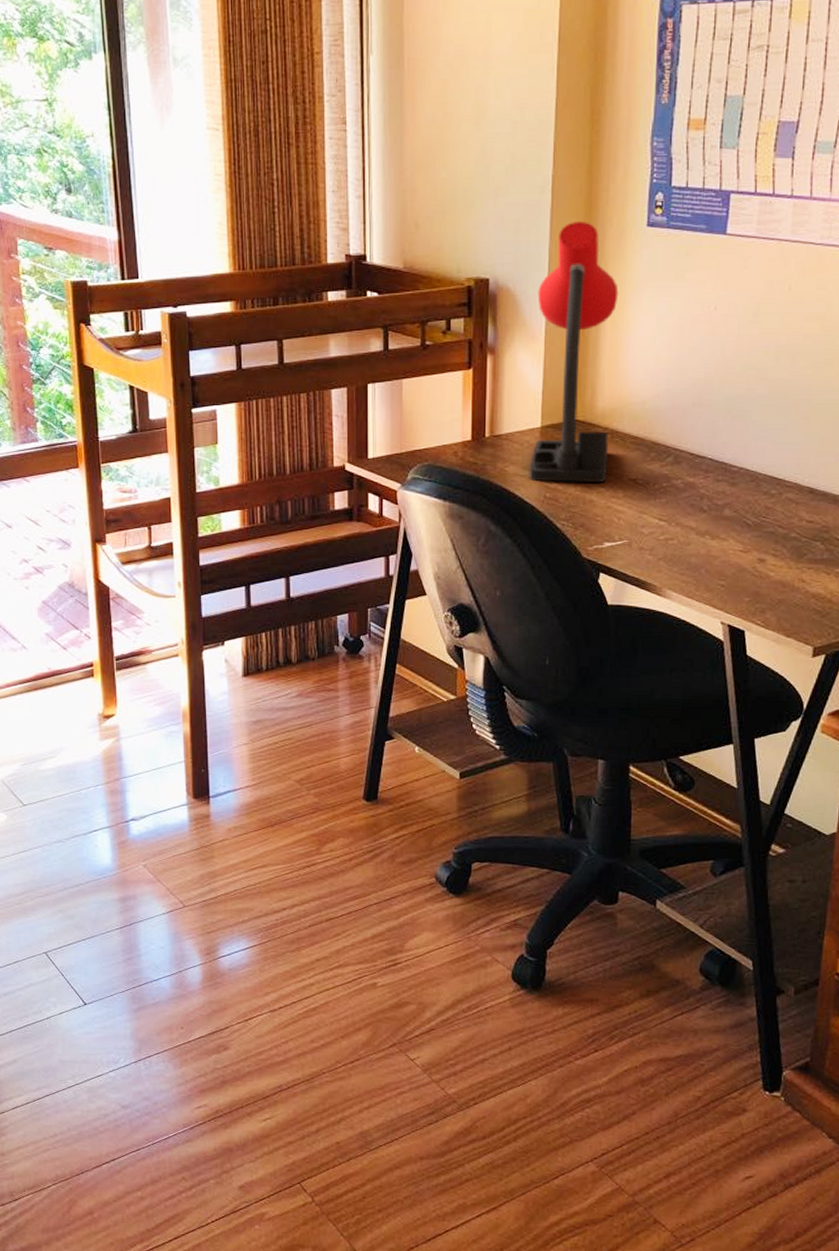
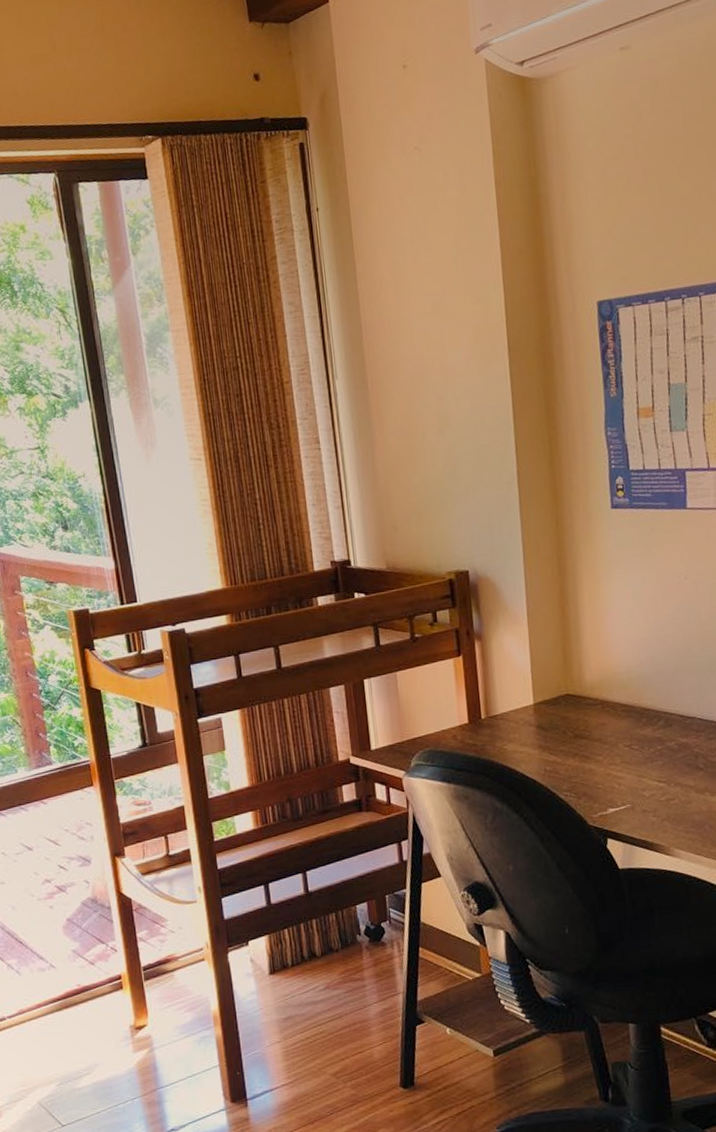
desk lamp: present [529,221,619,483] -> none [515,509,603,756]

